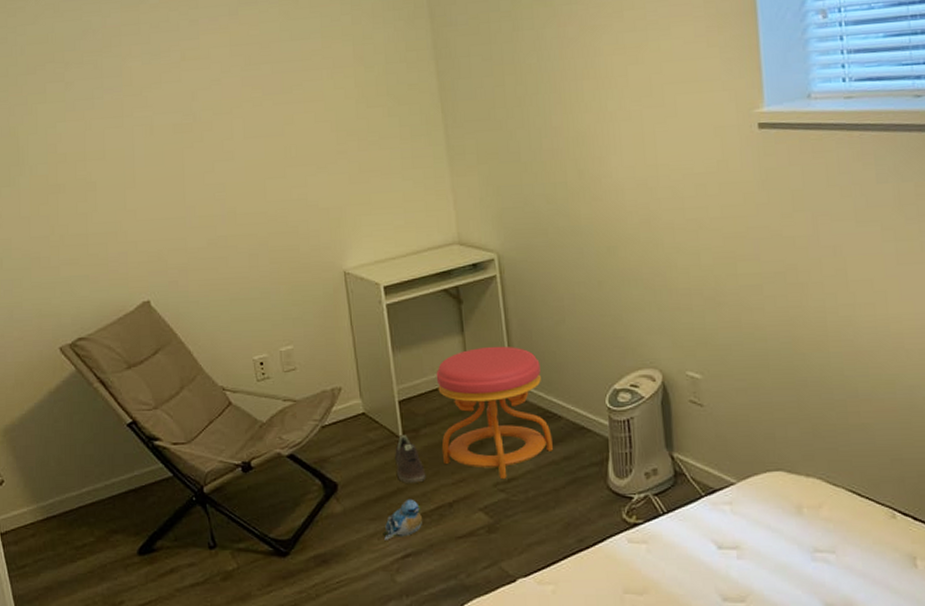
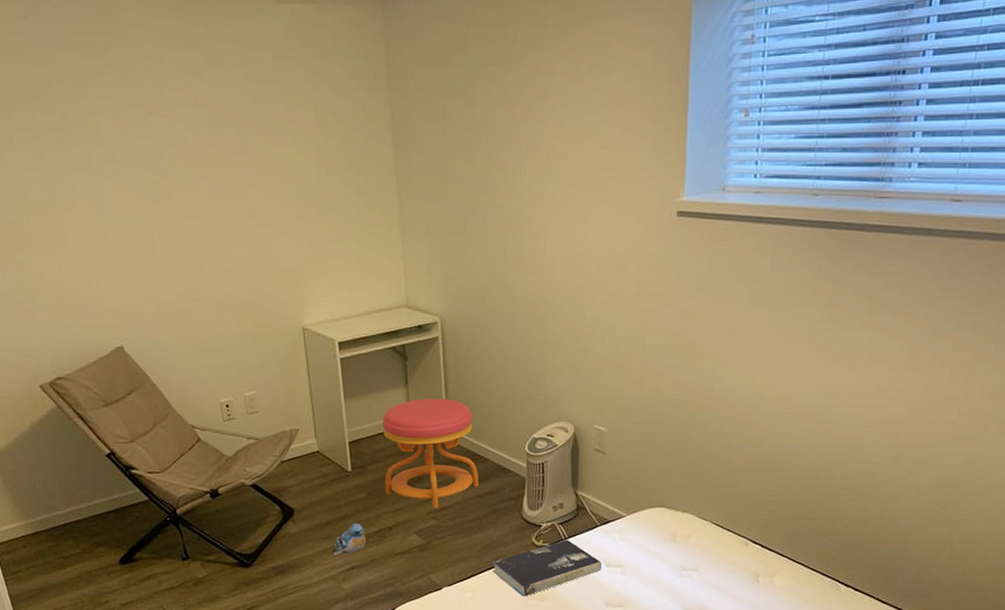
sneaker: present [395,435,426,483] -> none [344,471,371,510]
book: none [576,514,712,590] -> present [493,539,601,597]

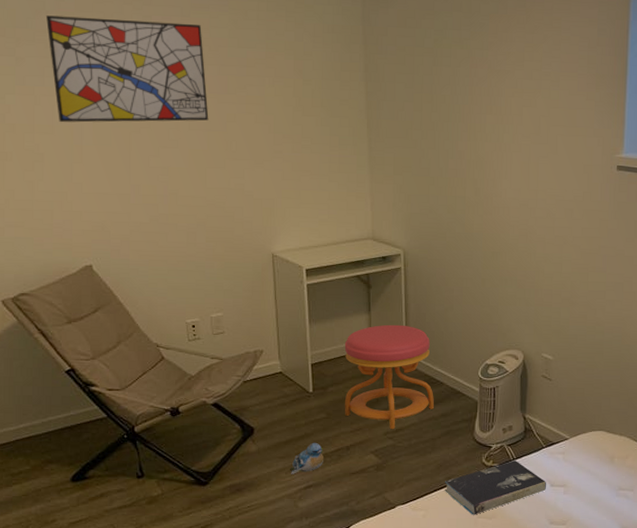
wall art: none [58,81,230,199] -> present [46,15,209,123]

